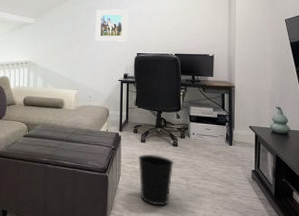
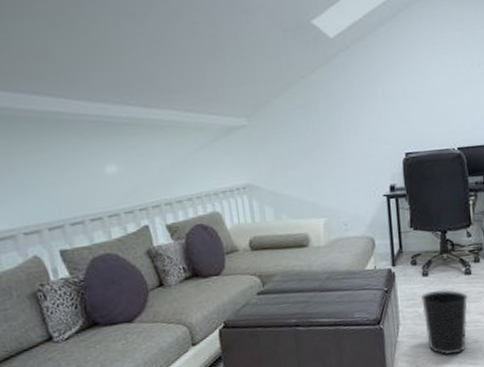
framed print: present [94,9,129,42] -> none [339,89,389,142]

